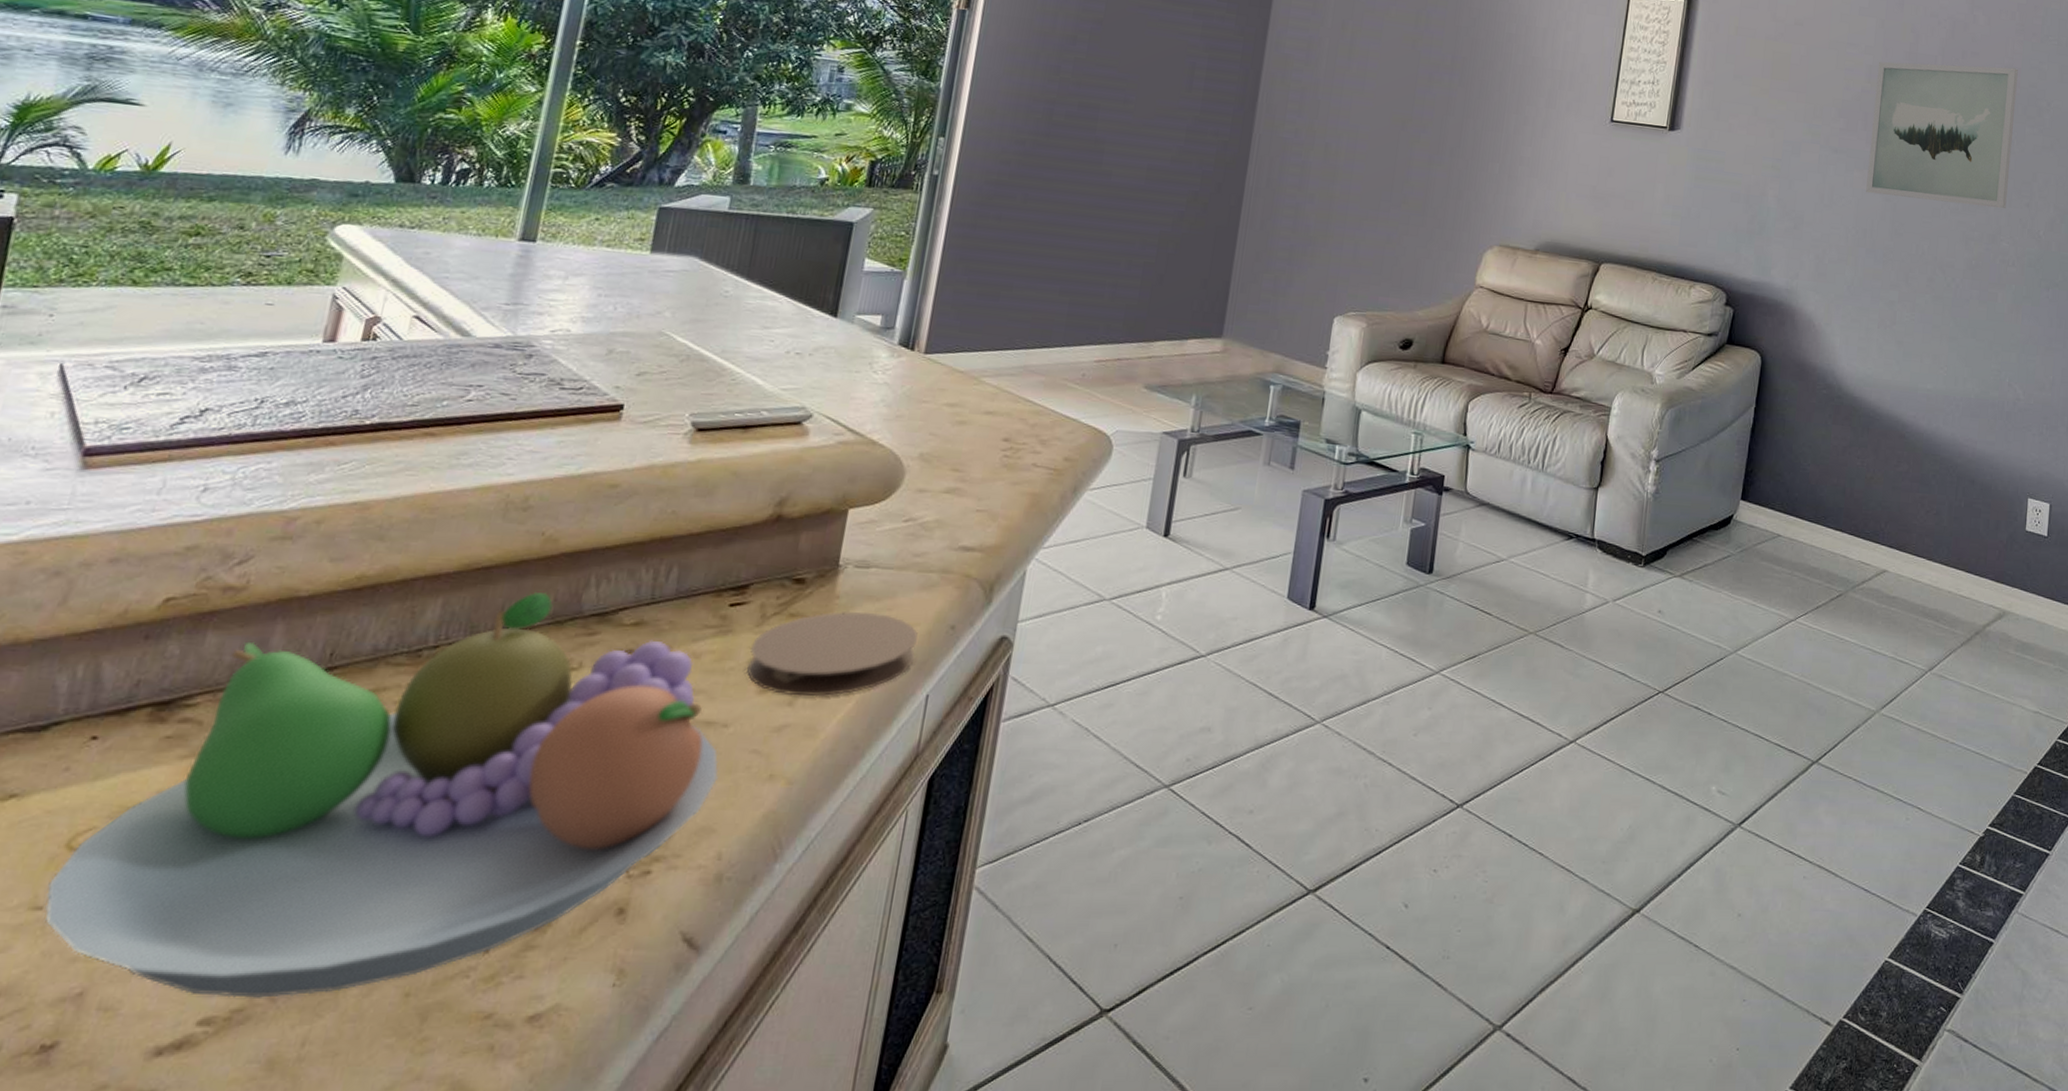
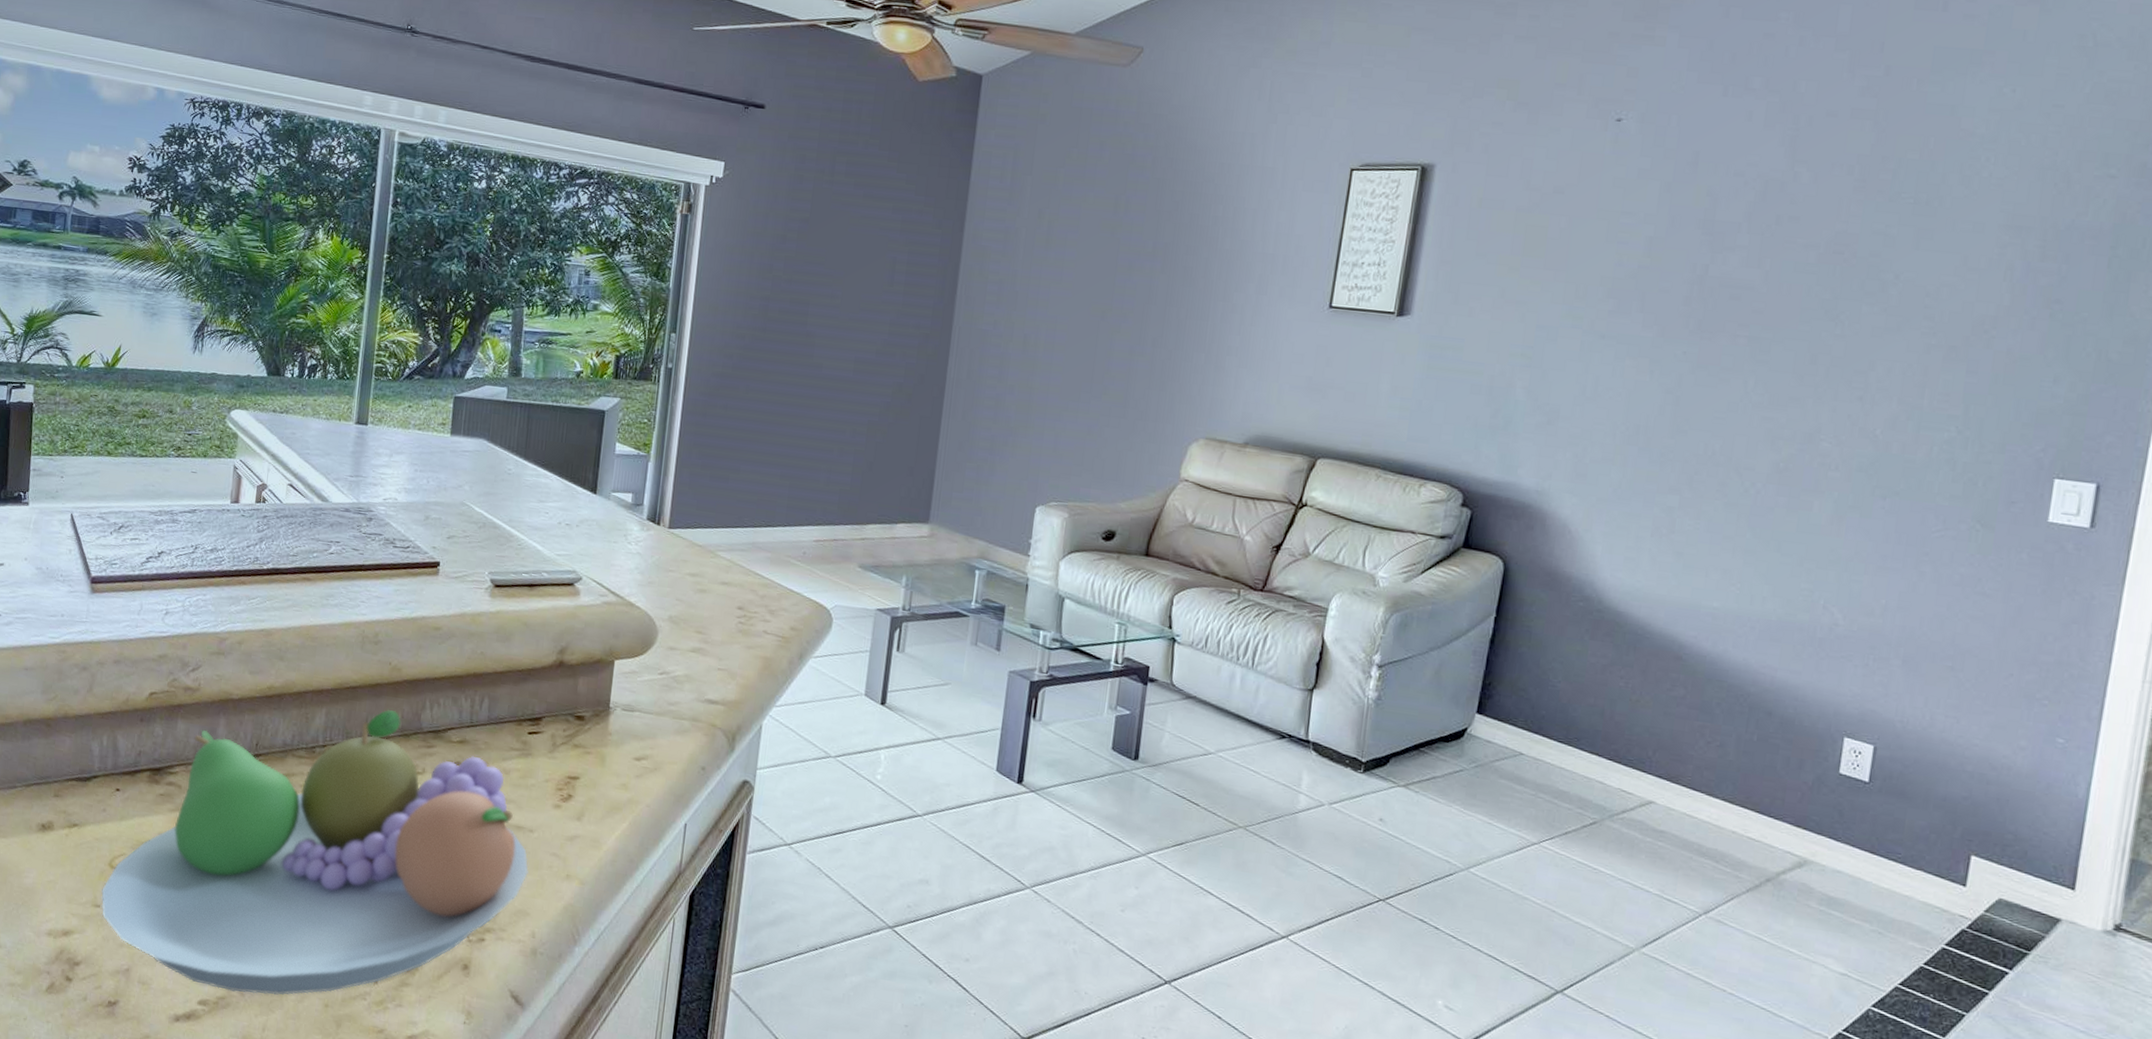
coaster: present [747,610,918,697] -> none [544,746,675,816]
wall art: present [1866,61,2018,209] -> none [1640,232,1855,403]

